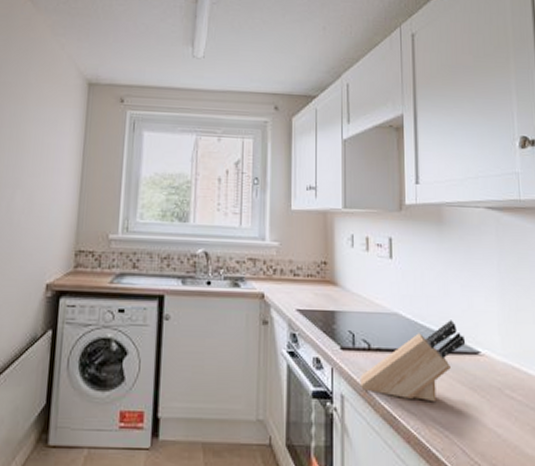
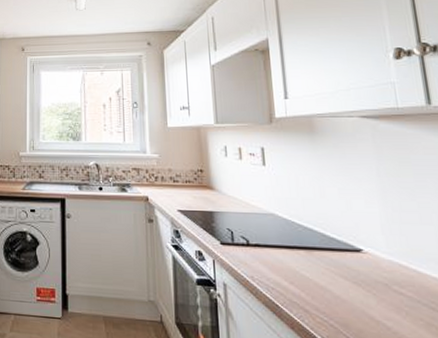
knife block: present [359,320,466,403] -> none [240,220,347,294]

